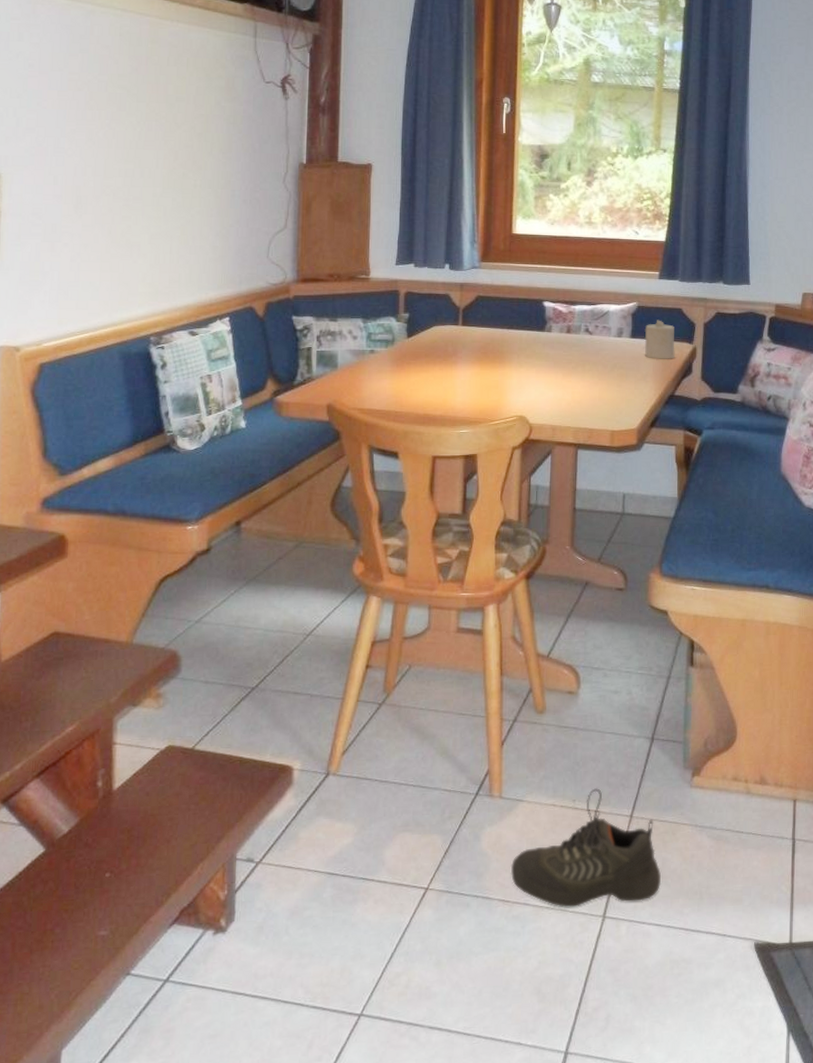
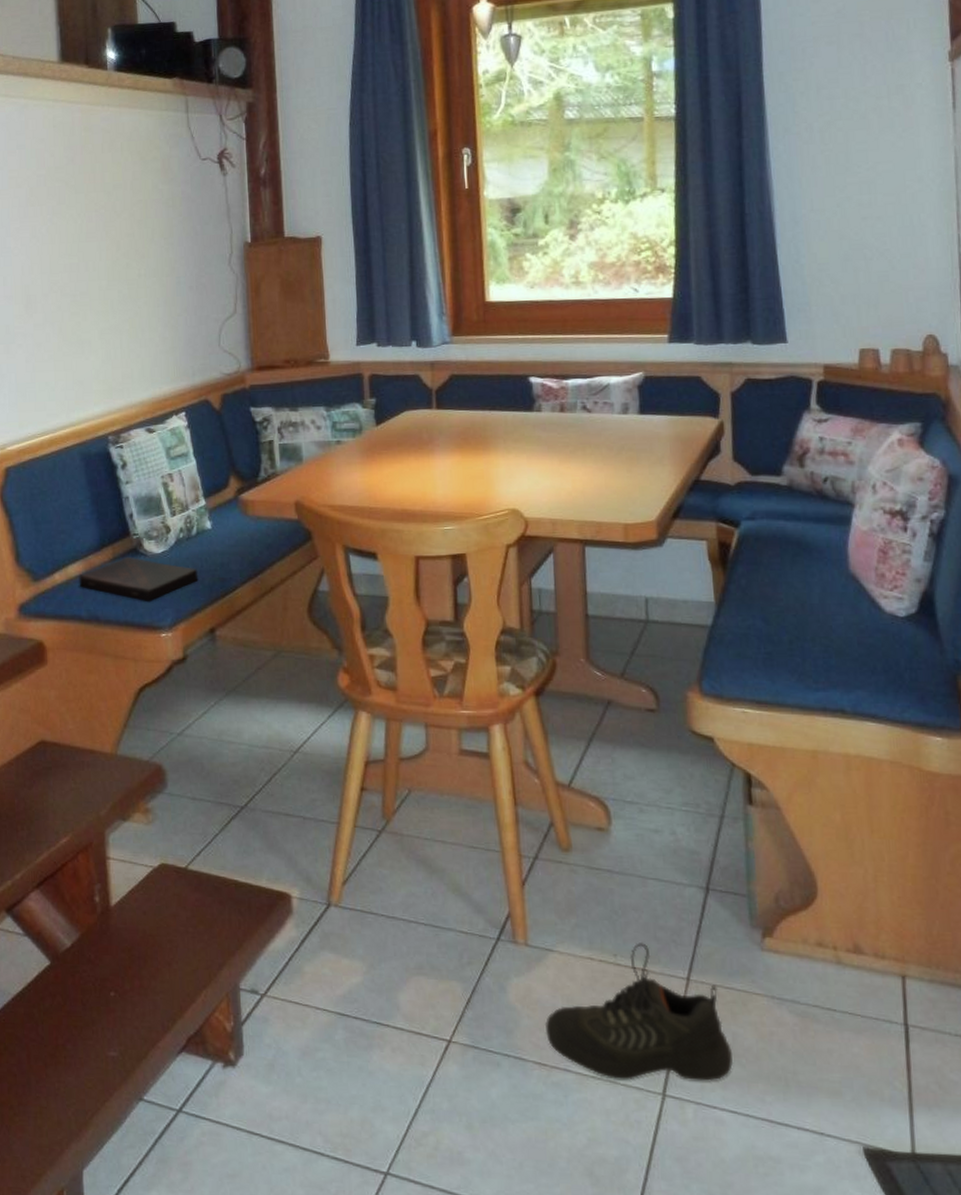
book: none [107,452,229,497] -> present [78,556,199,603]
candle: present [644,320,675,360] -> none [655,391,697,439]

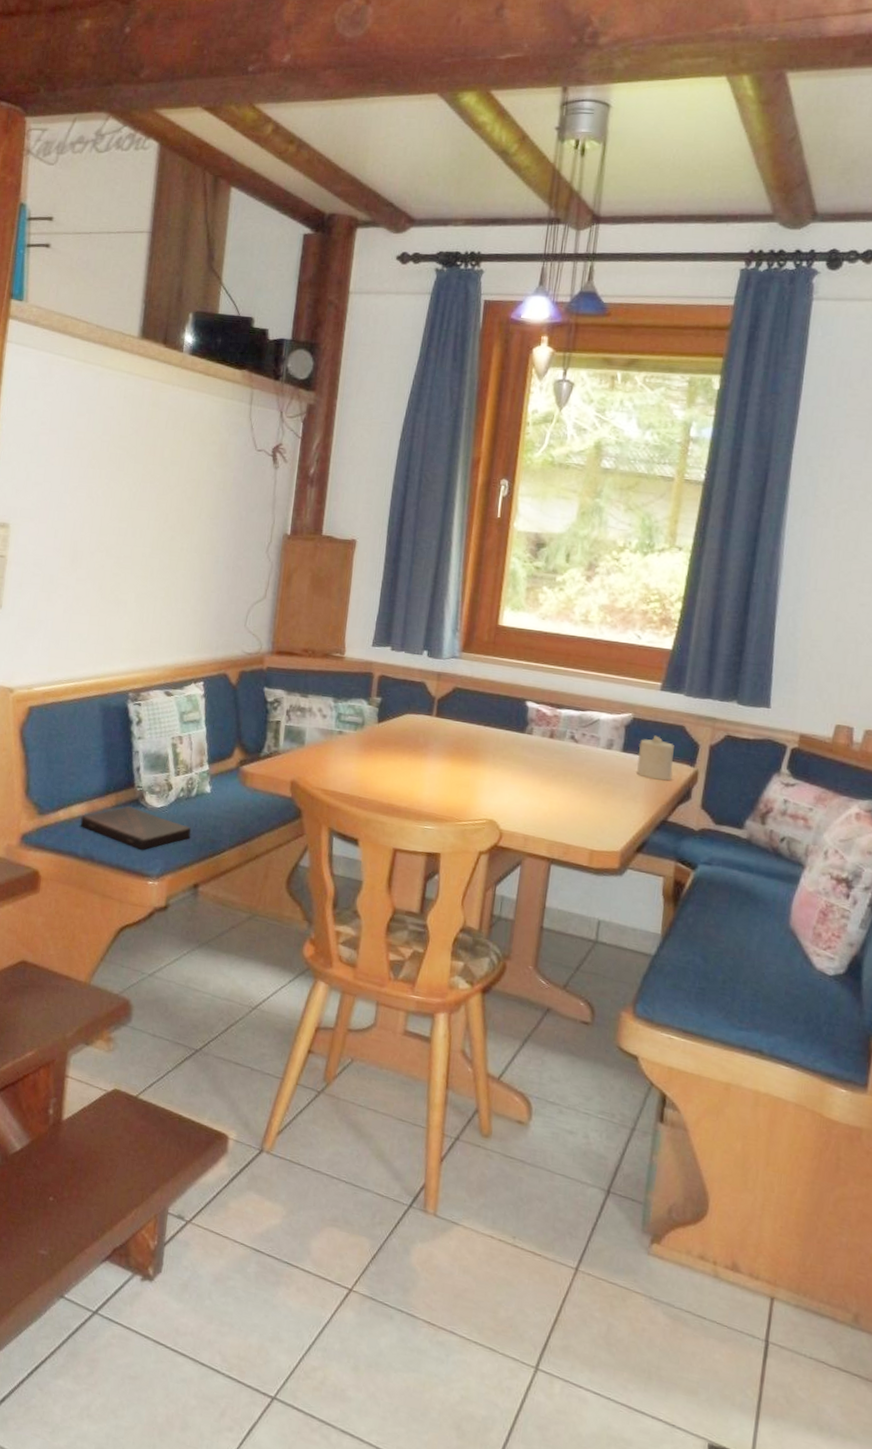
shoe: present [544,943,733,1081] -> none [438,1229,605,1363]
candle: none [655,391,697,439] -> present [637,735,674,781]

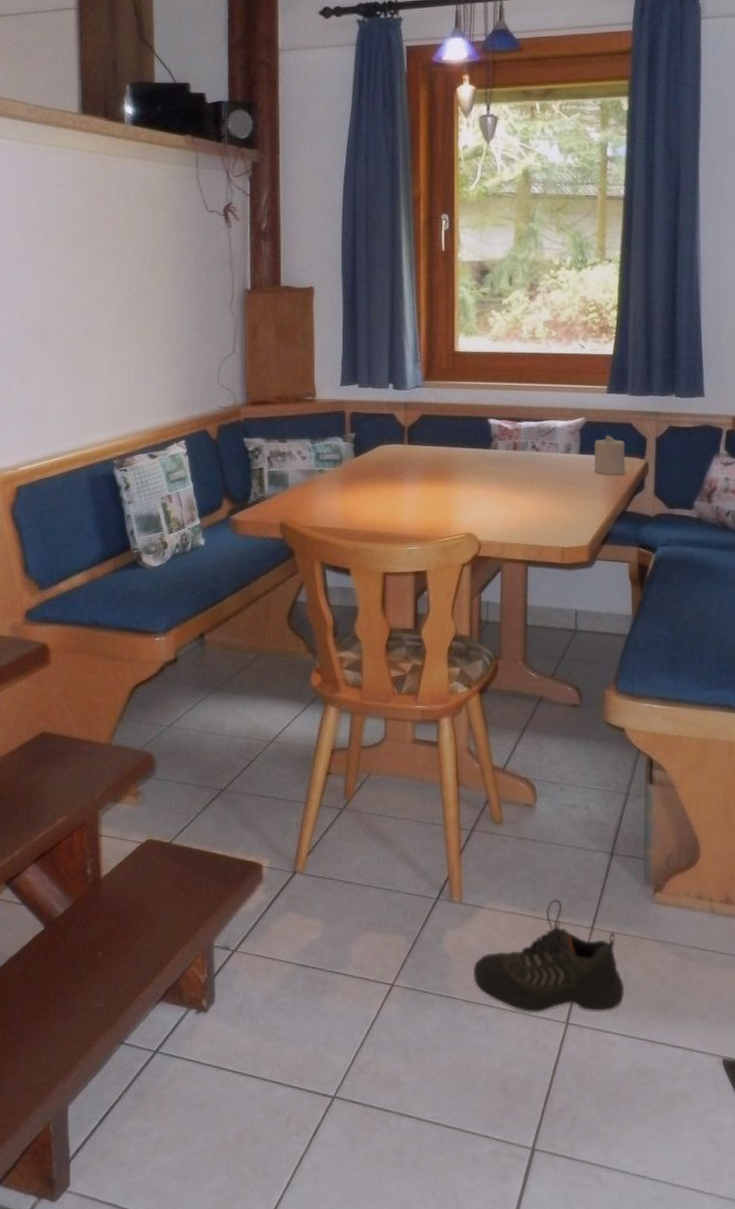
book: present [80,805,192,851] -> none [82,568,191,610]
shoe: none [438,1229,605,1363] -> present [472,899,624,1012]

